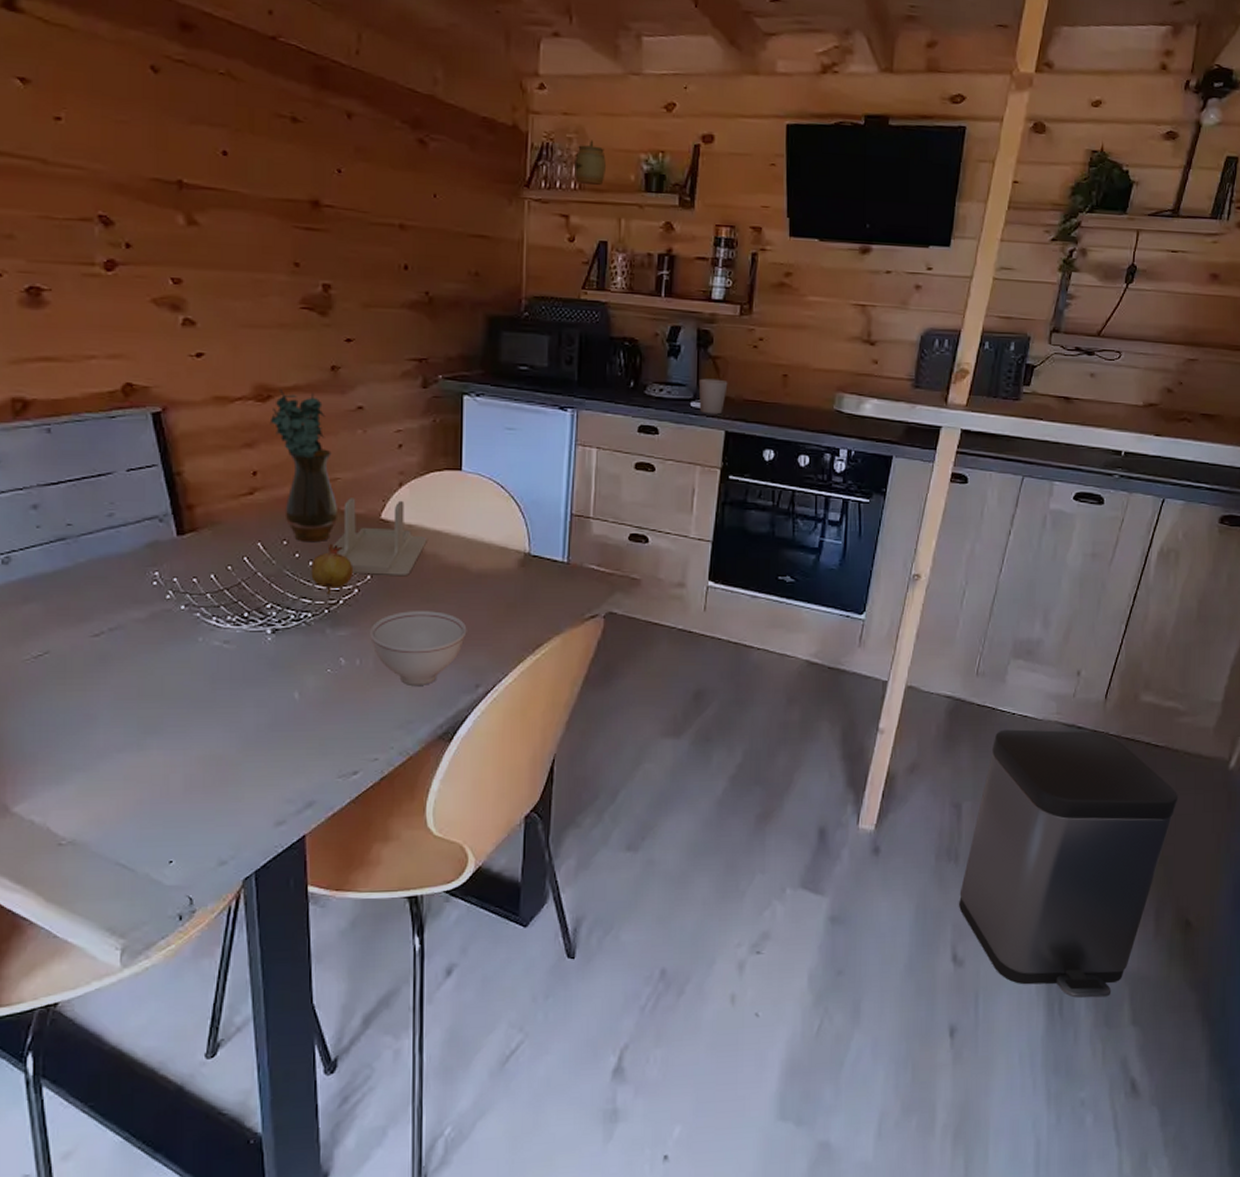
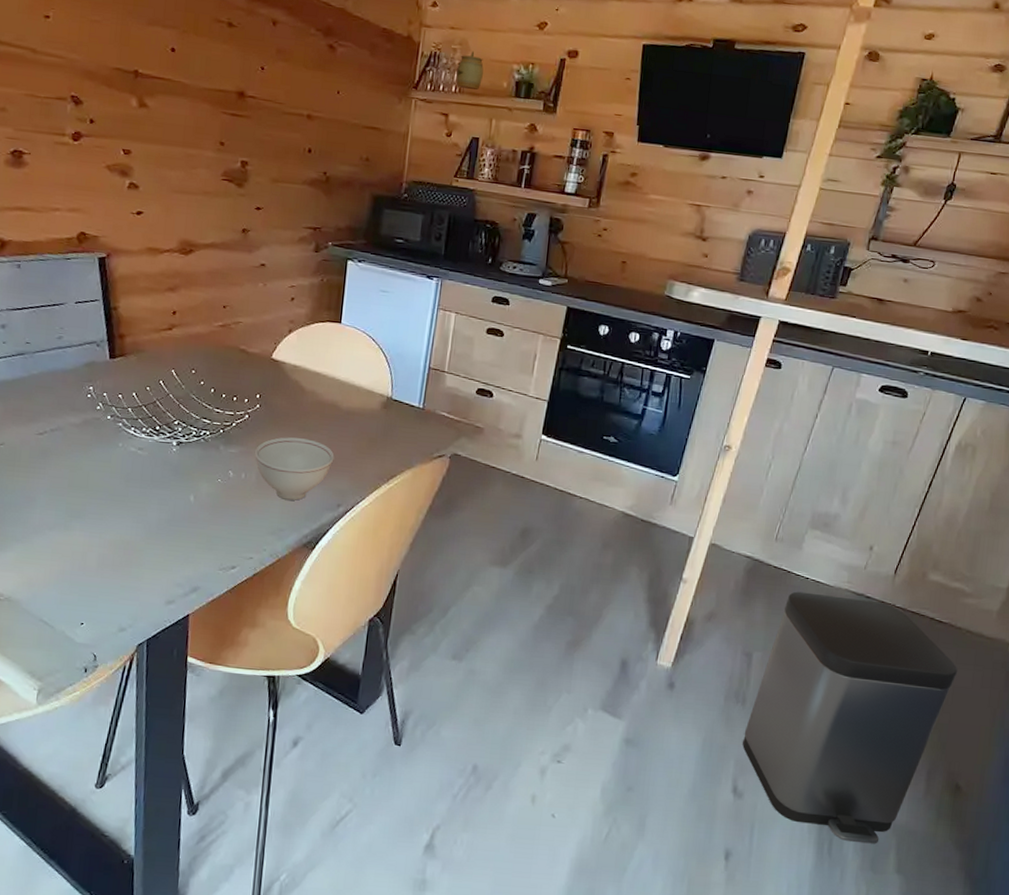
vase: present [269,388,339,541] -> none [189,244,238,373]
fruit: present [311,543,354,594] -> none [212,375,247,417]
napkin holder: present [327,498,427,577] -> none [226,339,308,408]
dixie cup: present [698,378,728,415] -> none [546,260,573,292]

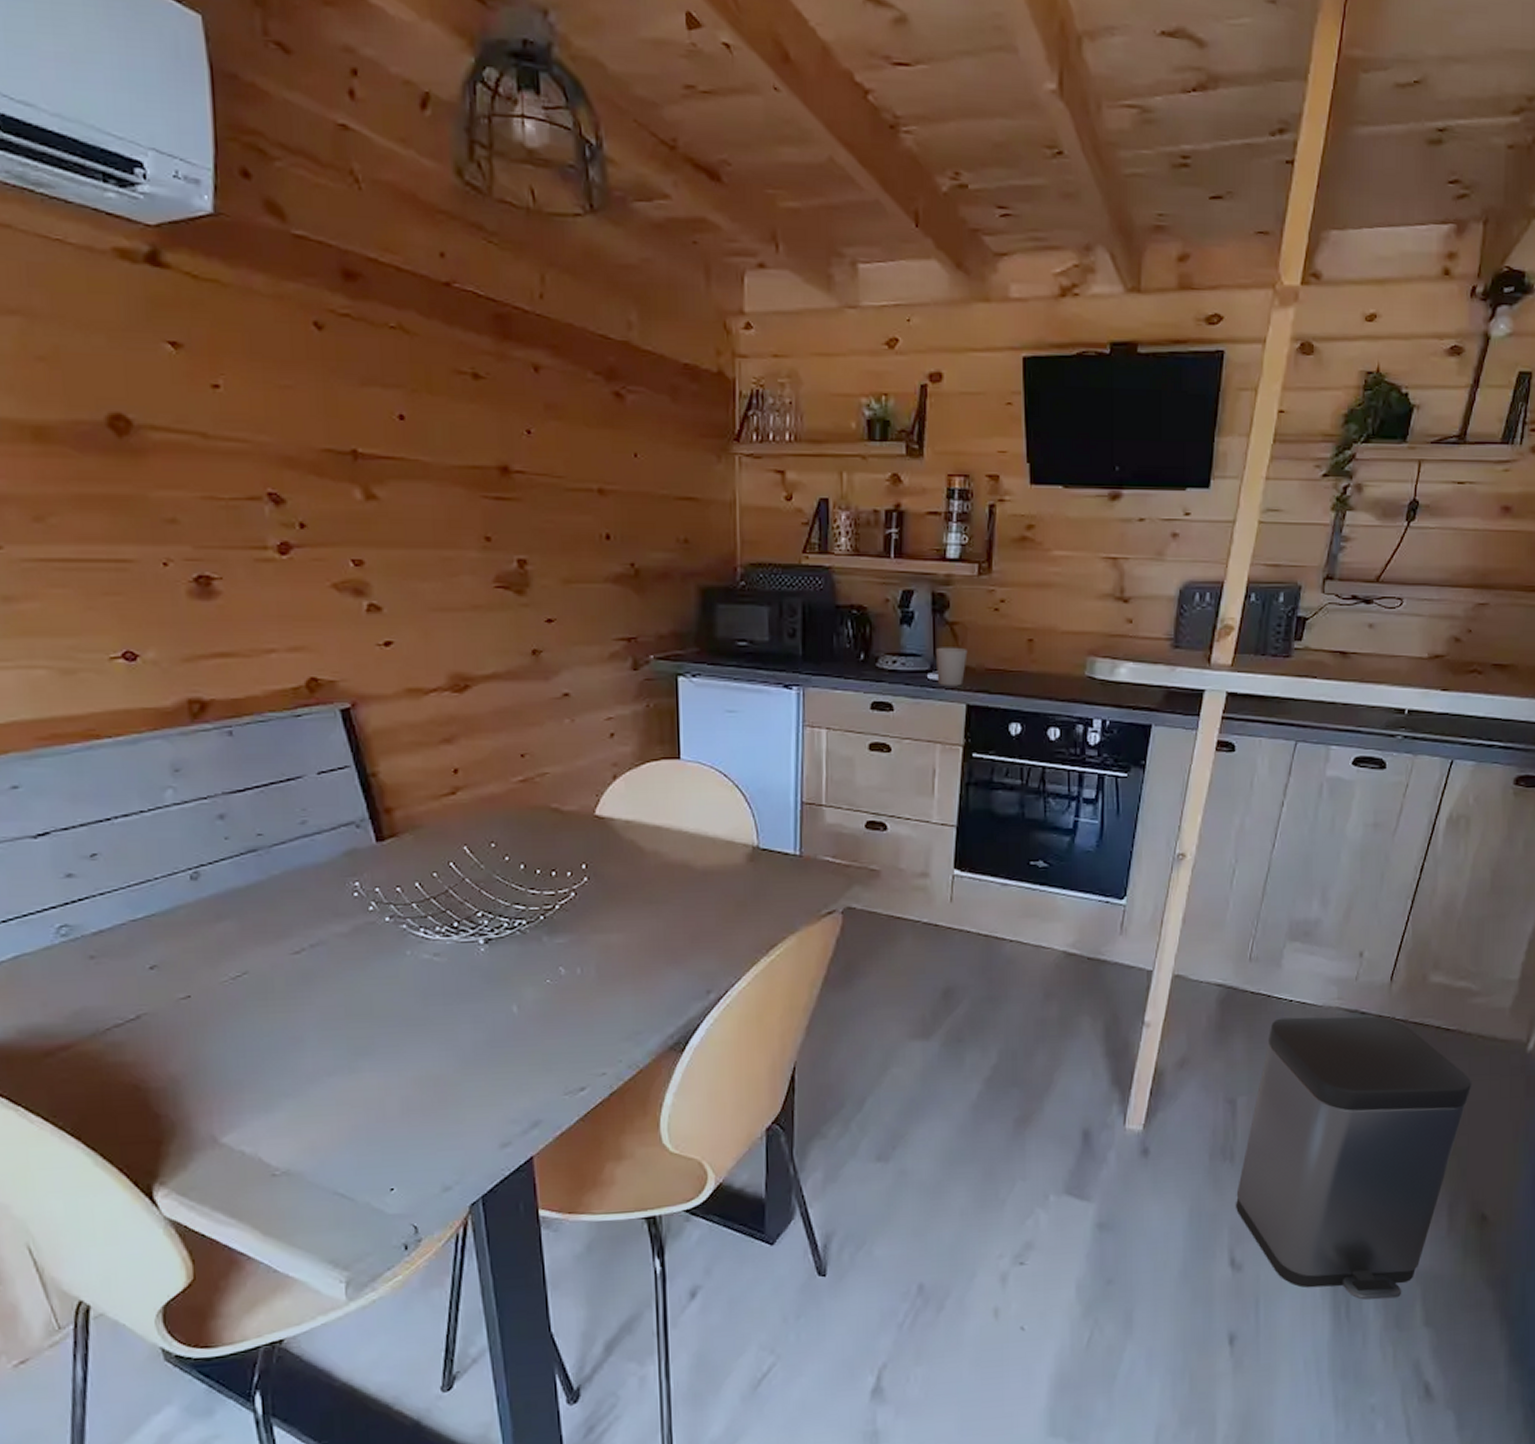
bowl: present [254,437,335,501] -> none [589,913,695,994]
jar: present [456,51,484,90] -> none [788,384,823,436]
dixie cup: none [546,260,573,292] -> present [935,647,968,687]

